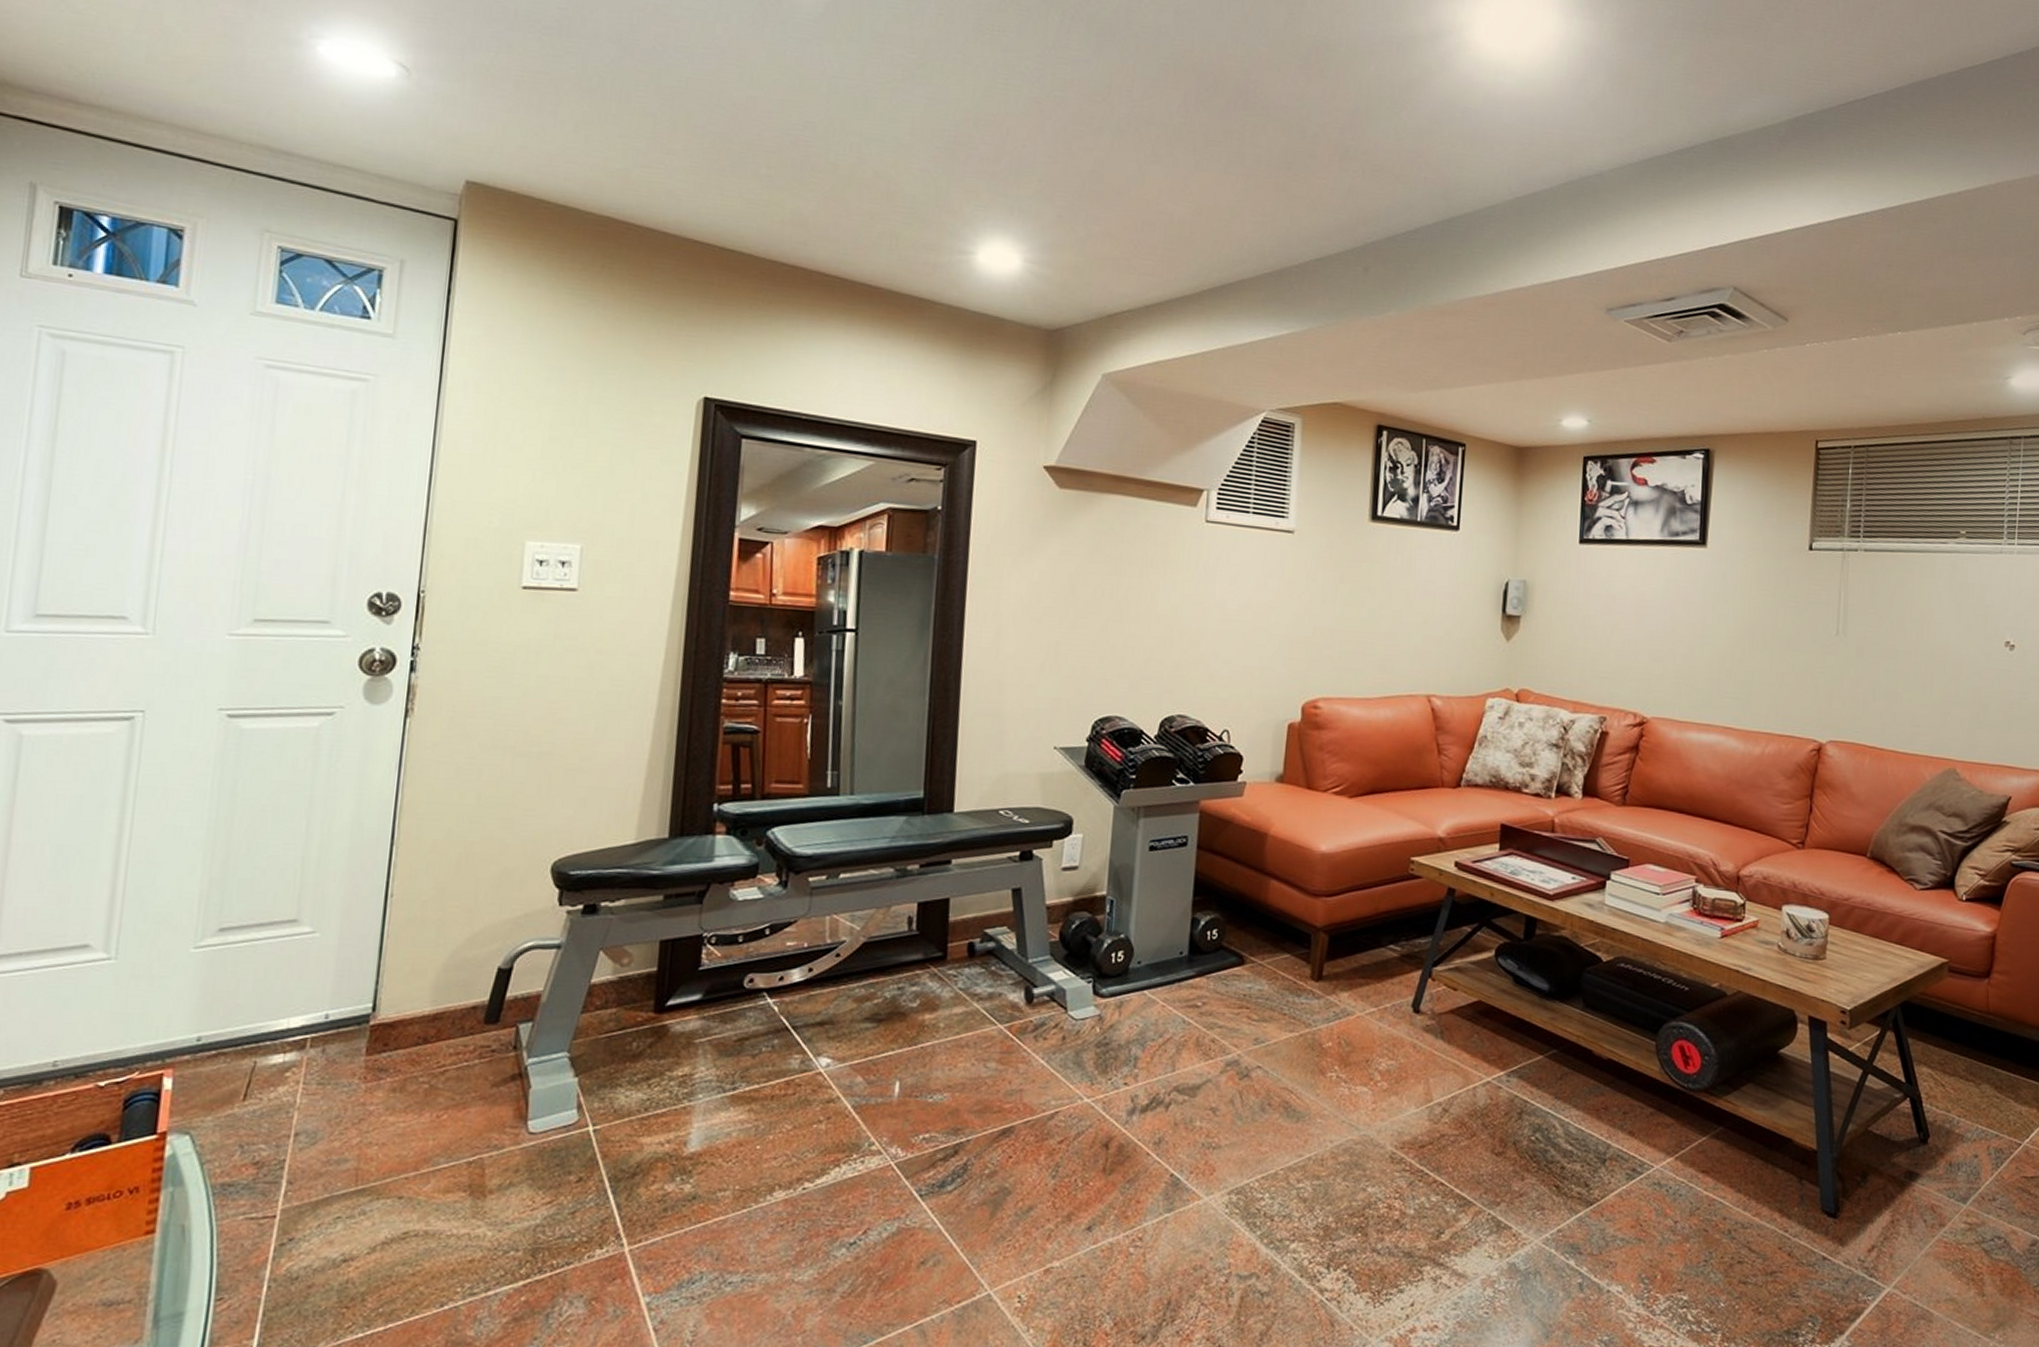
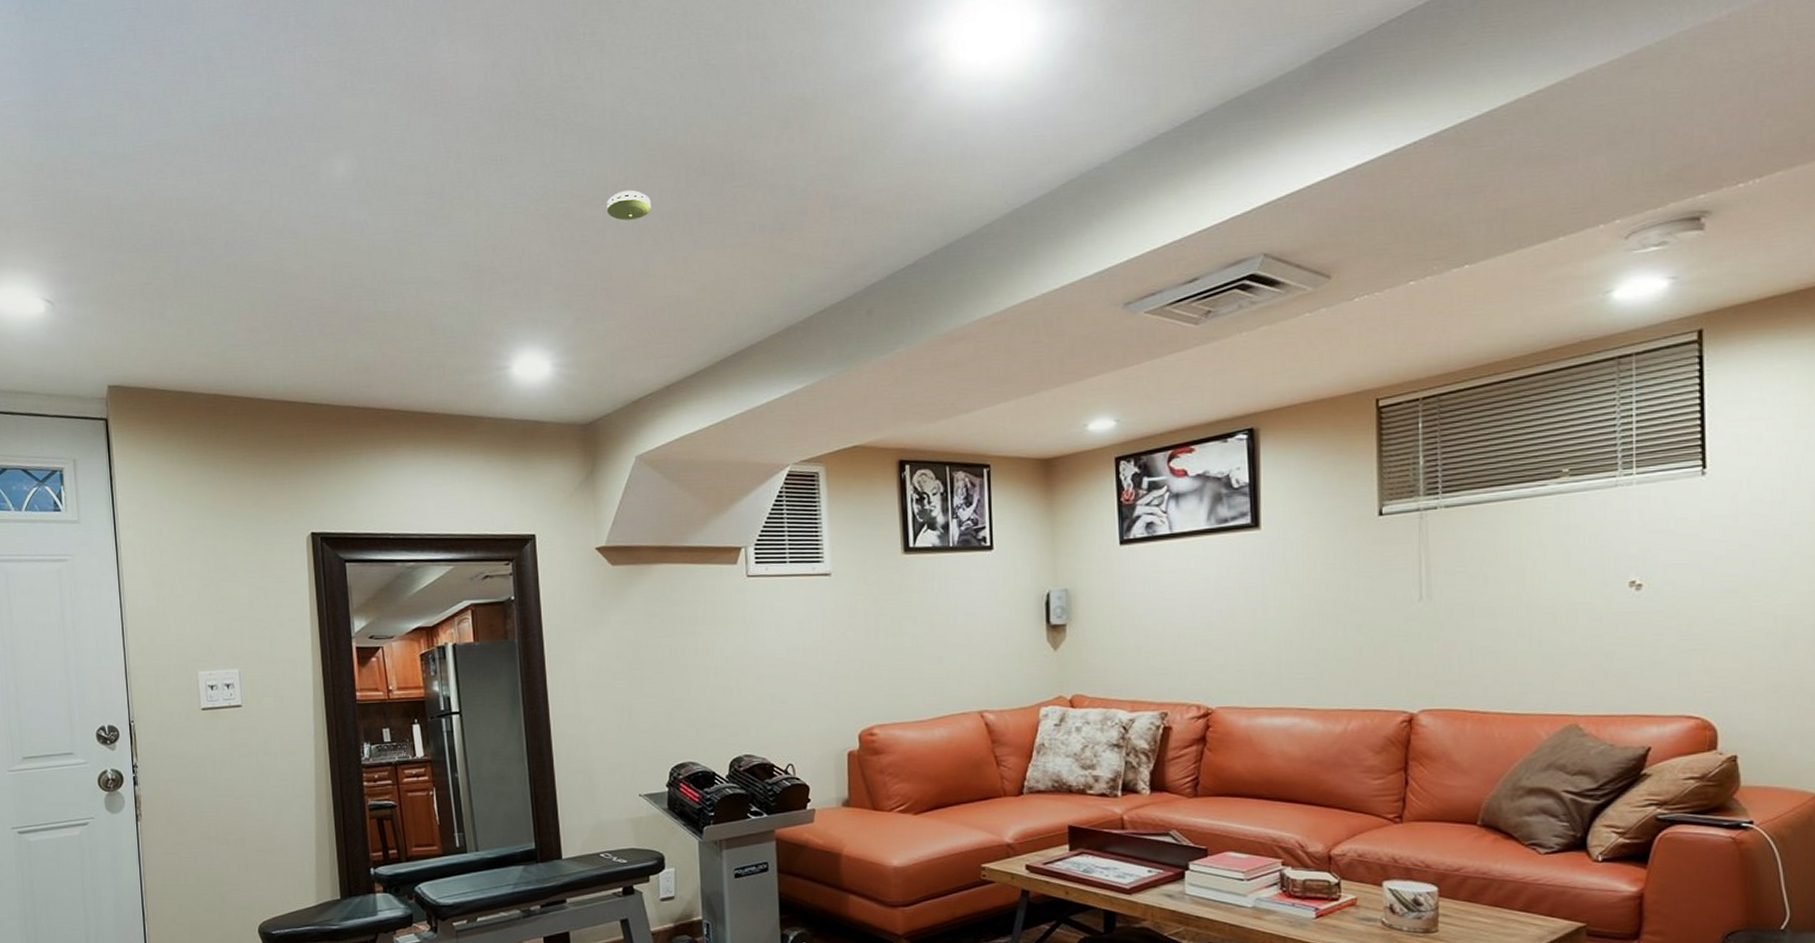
smoke detector: none [1106,92,1156,126] -> present [606,189,651,221]

